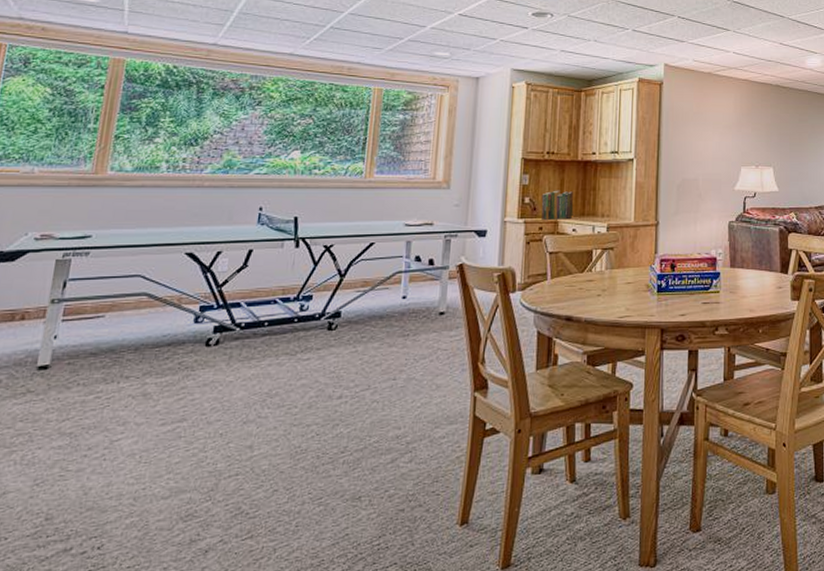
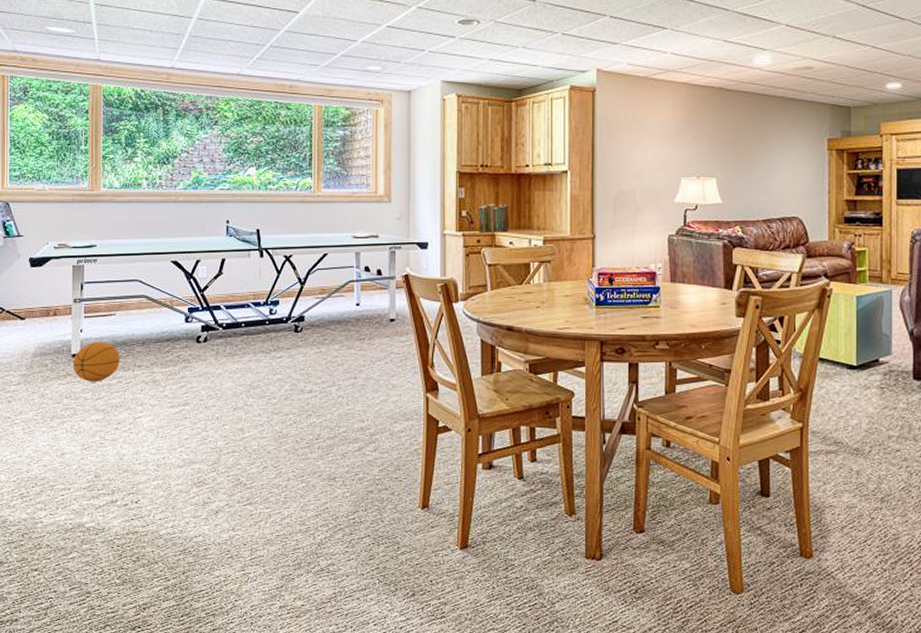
basketball: none [36,349,103,399] -> present [72,341,120,382]

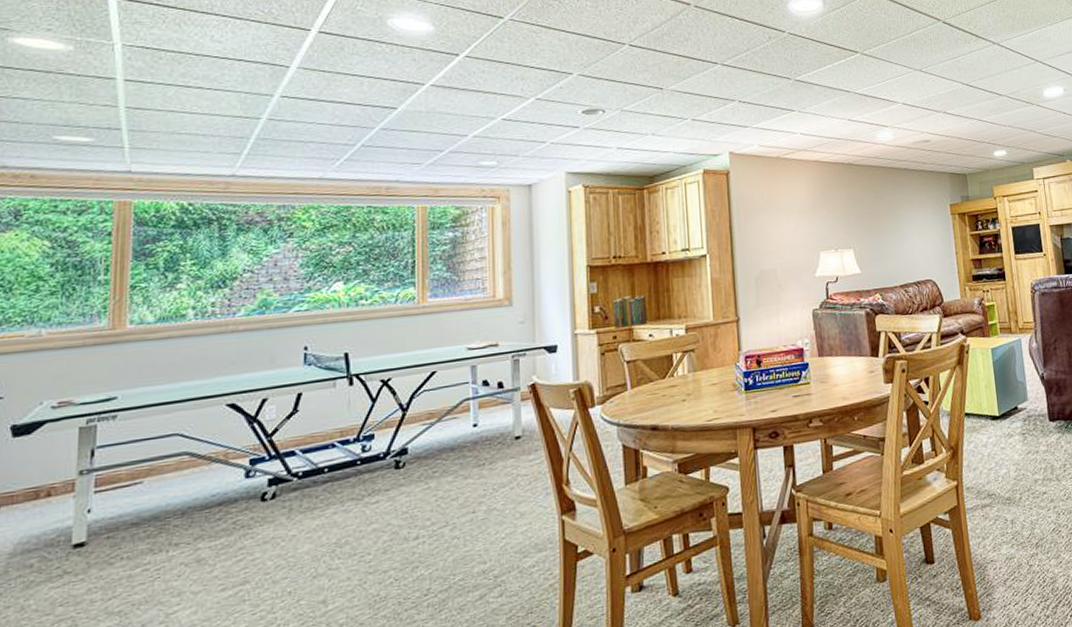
basketball: present [72,341,120,382] -> none [73,520,148,578]

